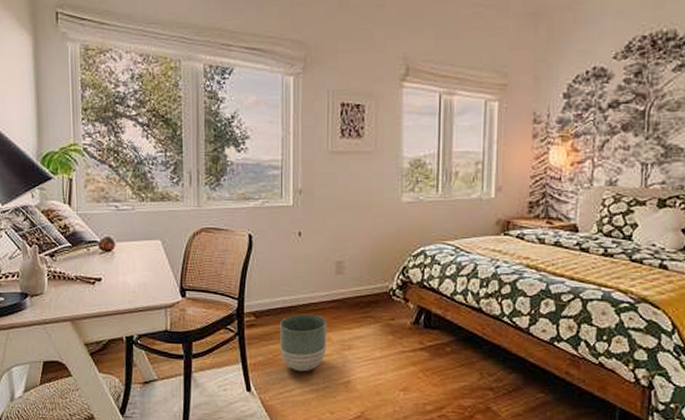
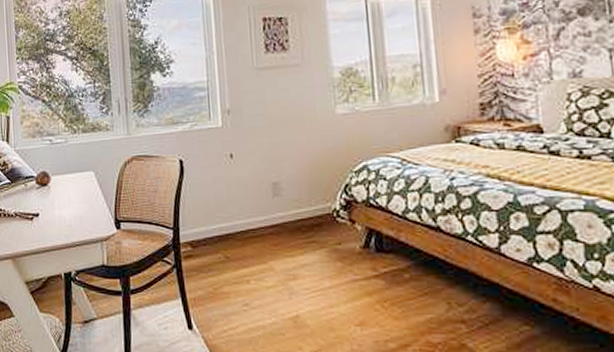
planter: present [280,313,327,372] -> none [218,241,270,306]

